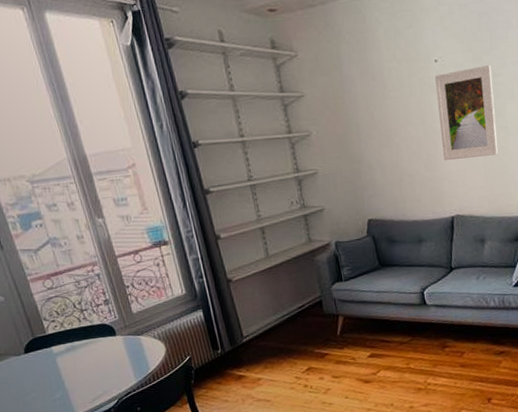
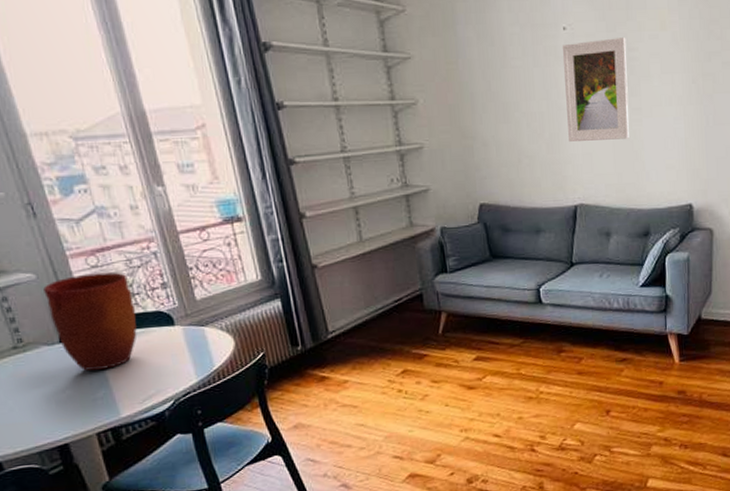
vase: none [10,292,86,376] -> present [43,272,137,371]

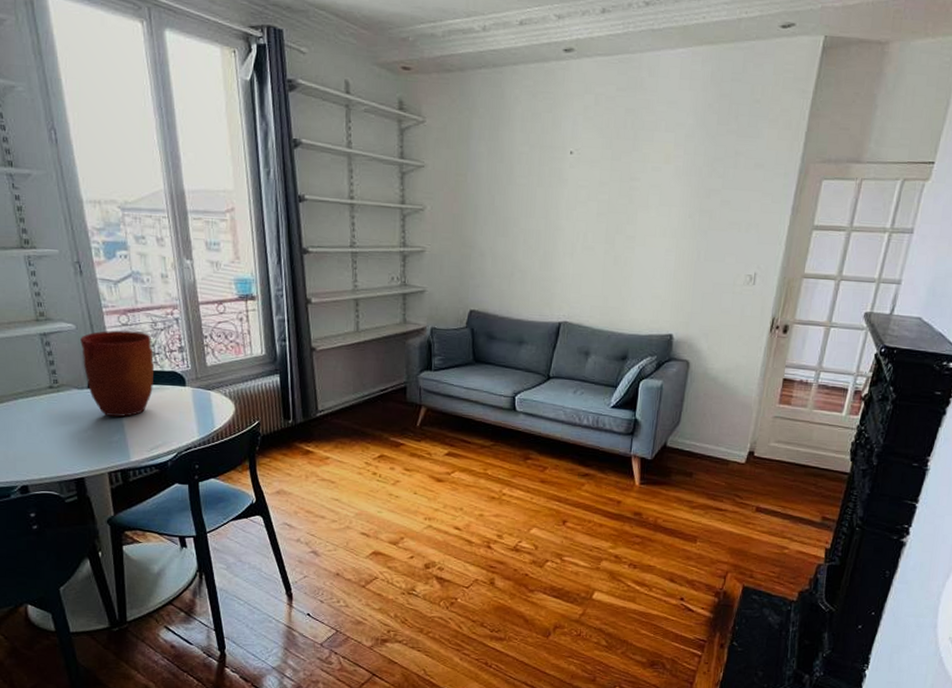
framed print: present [563,38,630,141] -> none [561,166,630,265]

